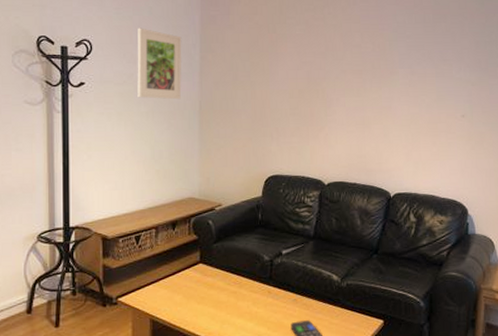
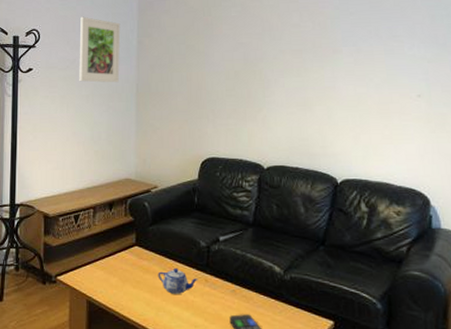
teapot: none [222,282,262,307] -> present [158,267,198,294]

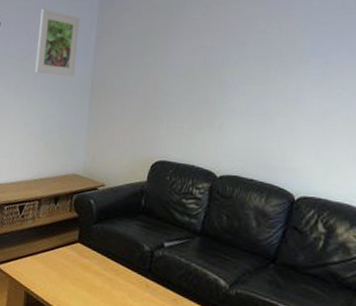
teapot: present [158,267,198,294] -> none [98,269,139,297]

